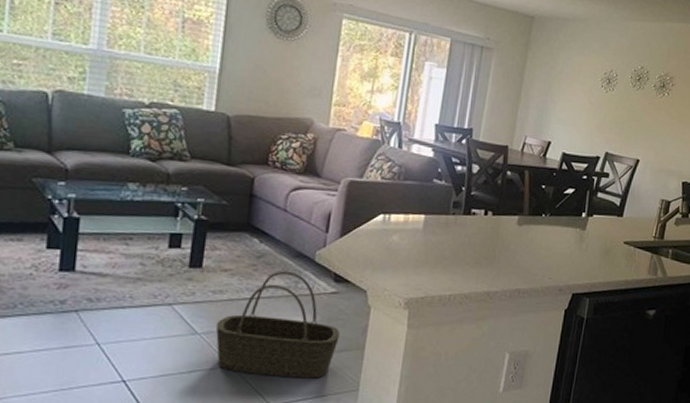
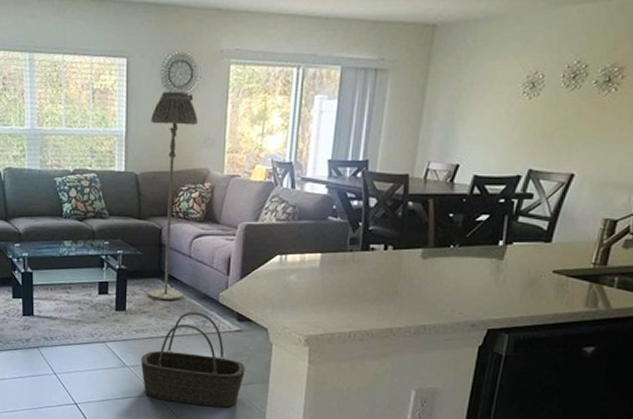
floor lamp: none [233,33,304,259] -> present [149,91,198,301]

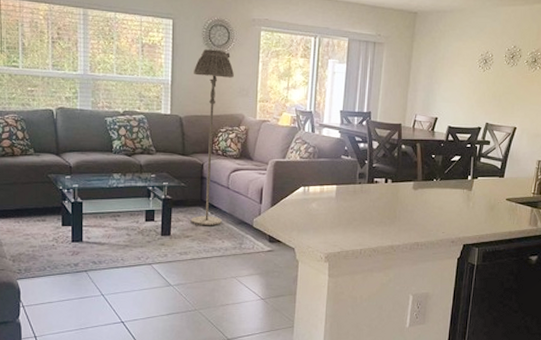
basket: present [140,311,245,408] -> none [184,235,276,318]

